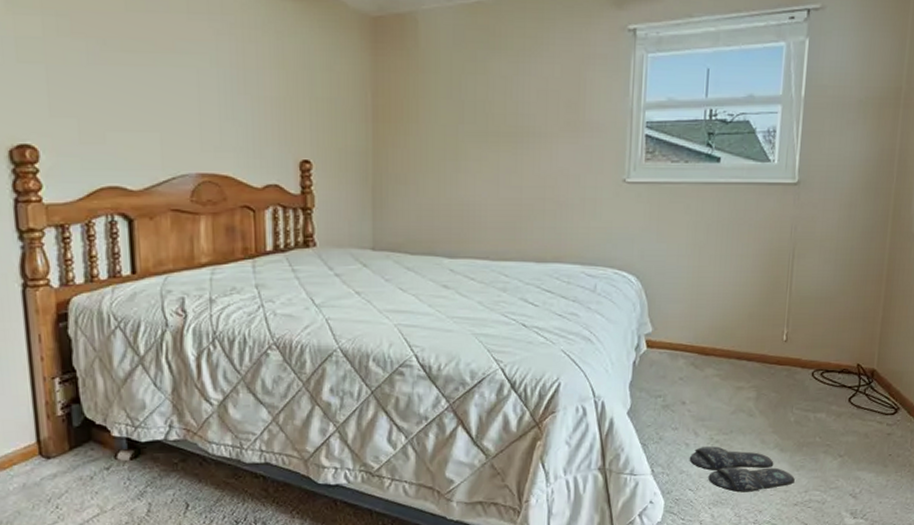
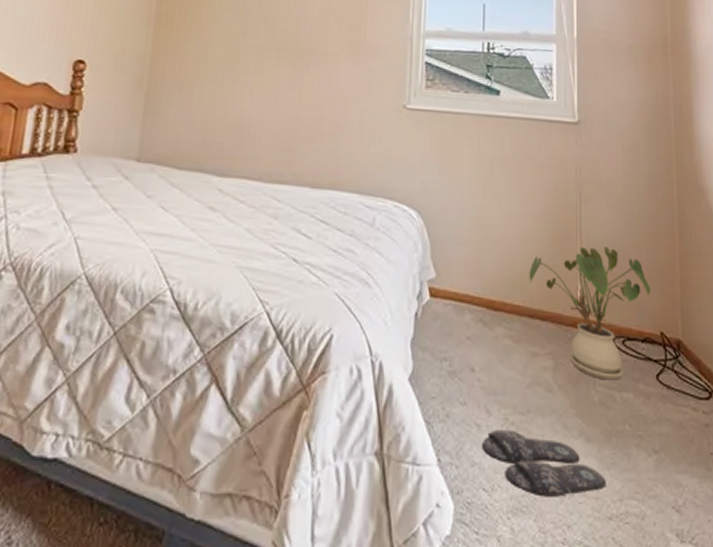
house plant: none [738,295,852,405] -> present [529,246,650,380]

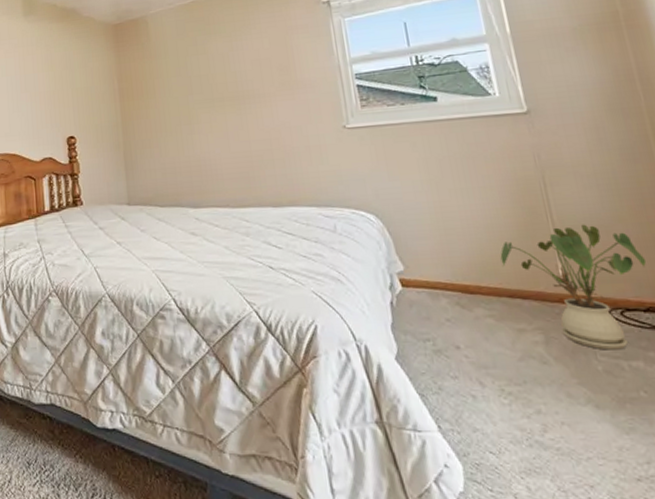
slippers: present [481,430,606,497] -> none [480,399,628,460]

